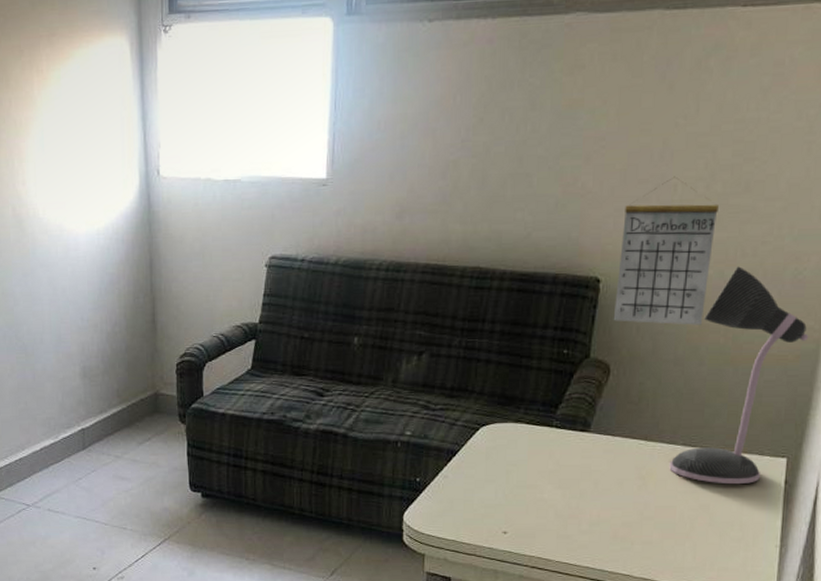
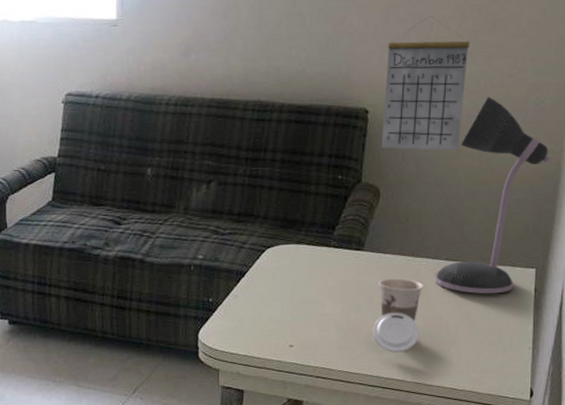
cup: none [597,464,658,545] -> present [373,278,425,353]

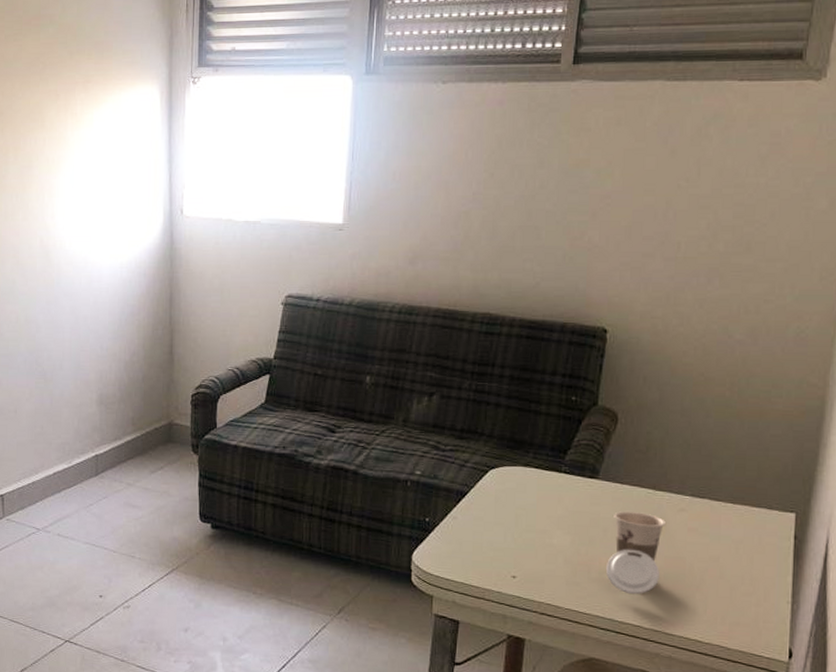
calendar: present [381,15,469,151] -> none [620,234,721,378]
desk lamp: present [435,96,551,294] -> none [678,323,813,538]

